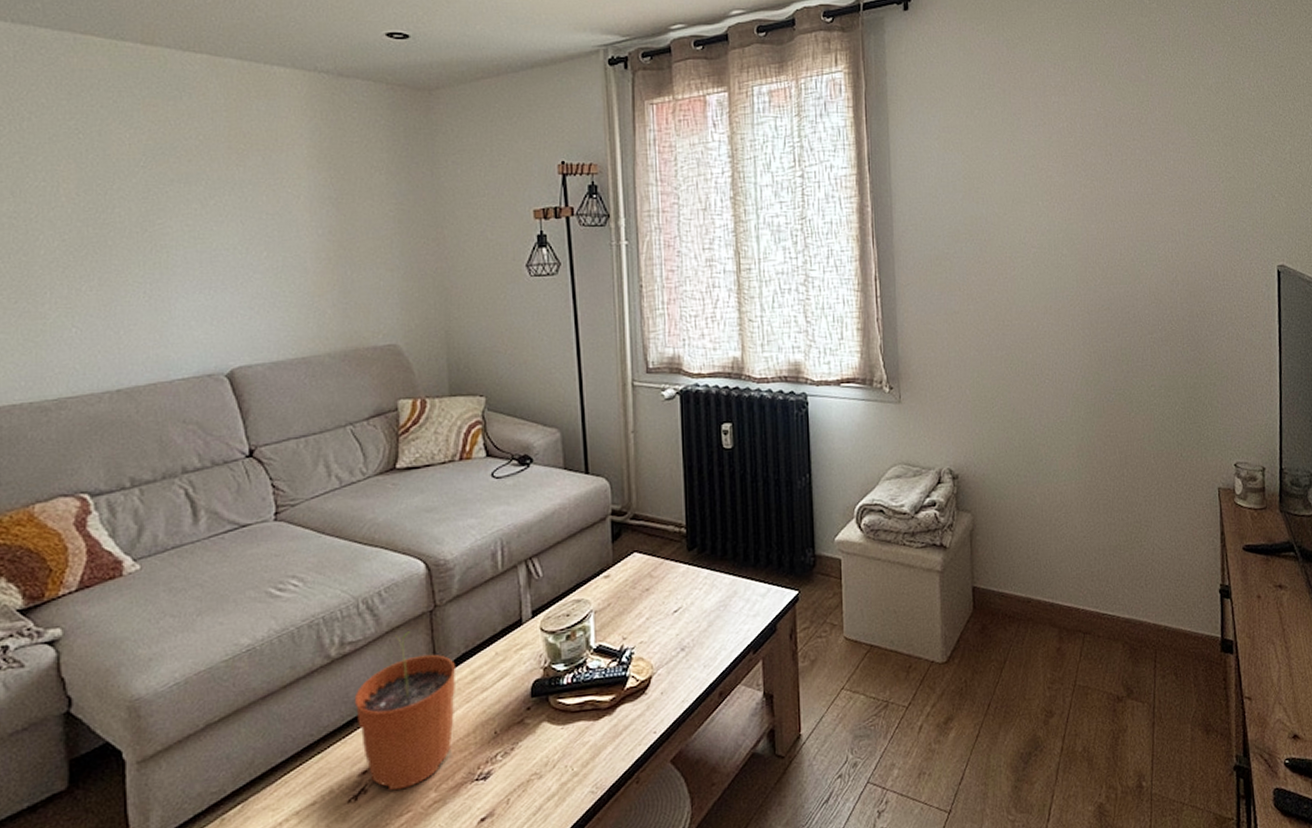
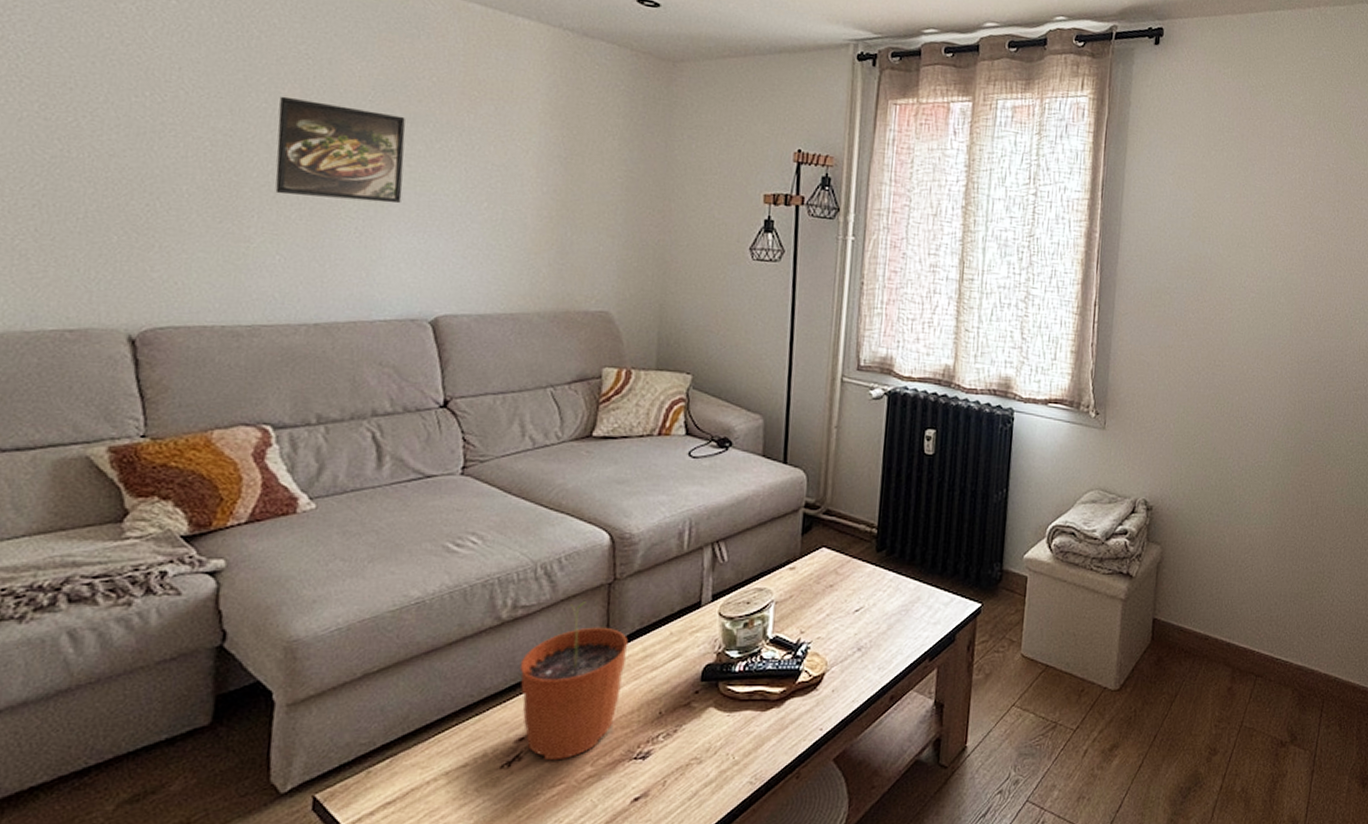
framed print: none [56,172,184,268] -> present [275,96,405,204]

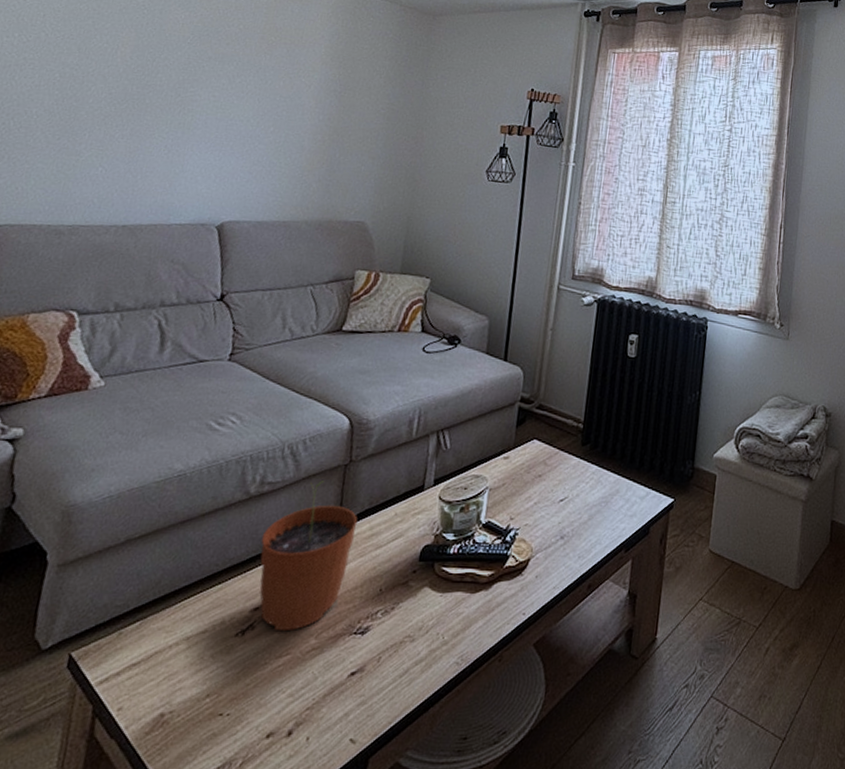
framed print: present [275,96,405,204] -> none [105,38,215,127]

